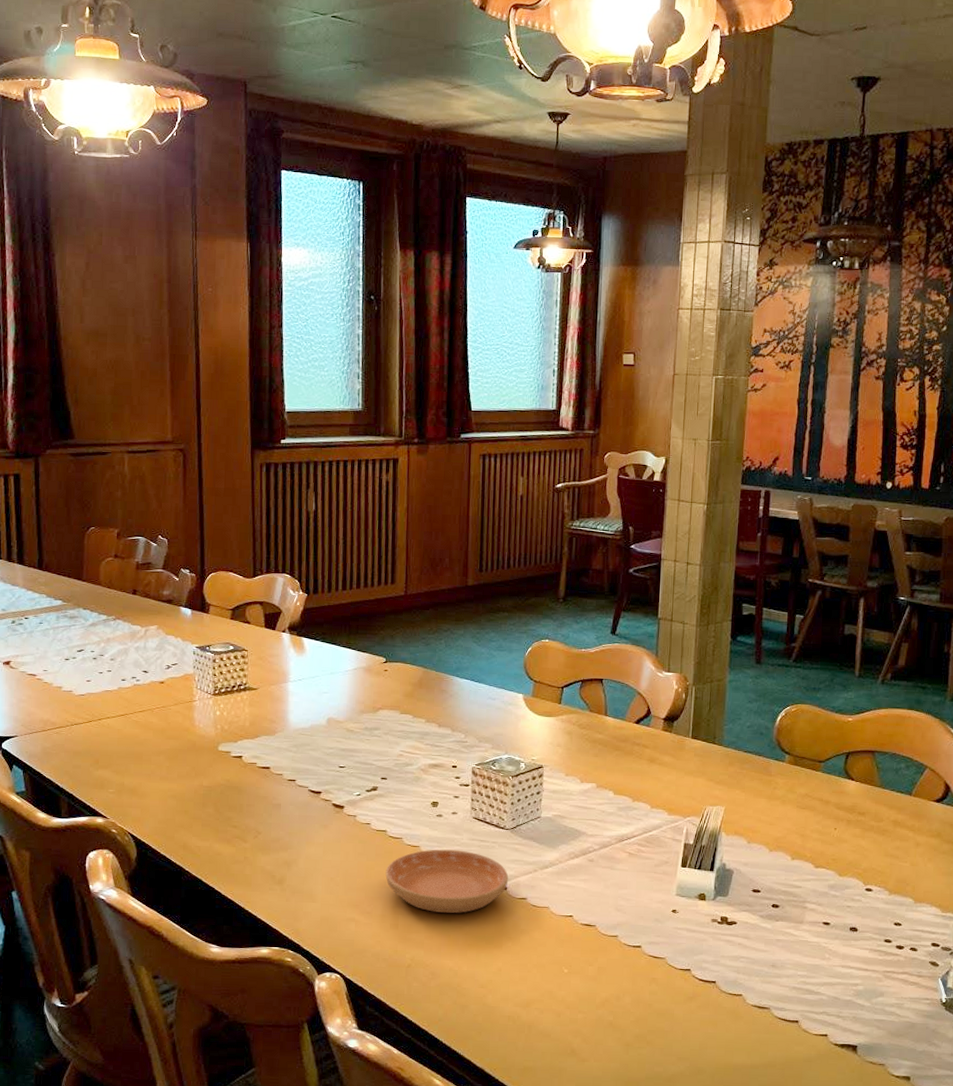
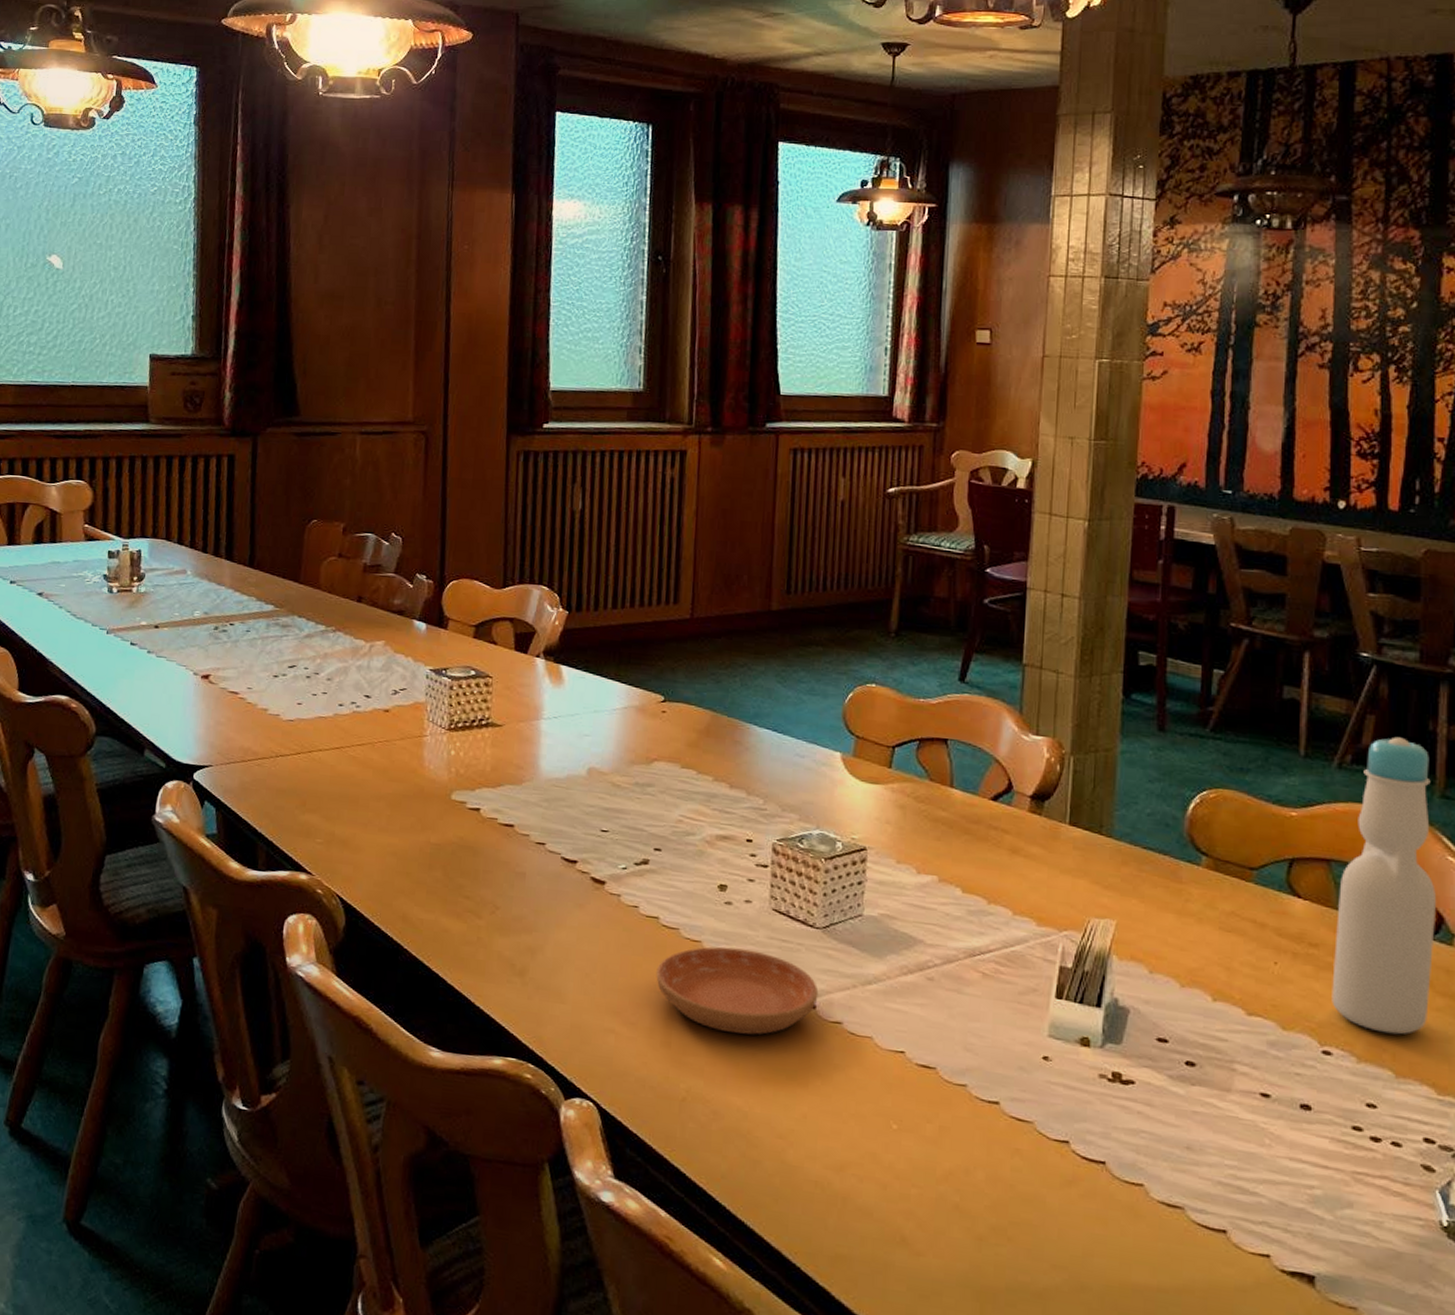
bottle: none [873,658,946,873] -> present [1332,737,1437,1035]

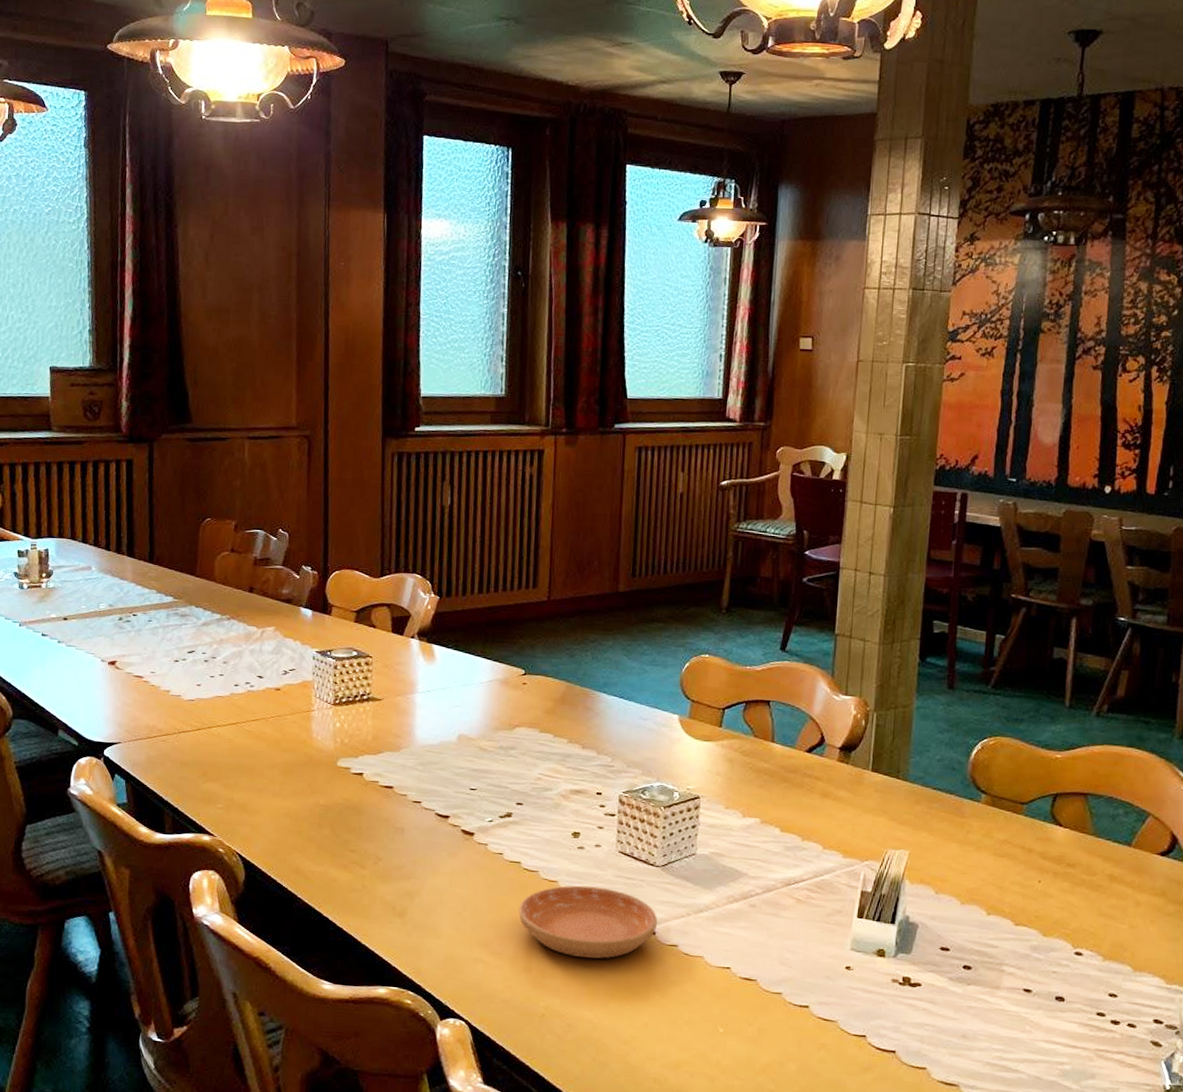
bottle: present [1332,737,1437,1035] -> none [1084,688,1173,937]

